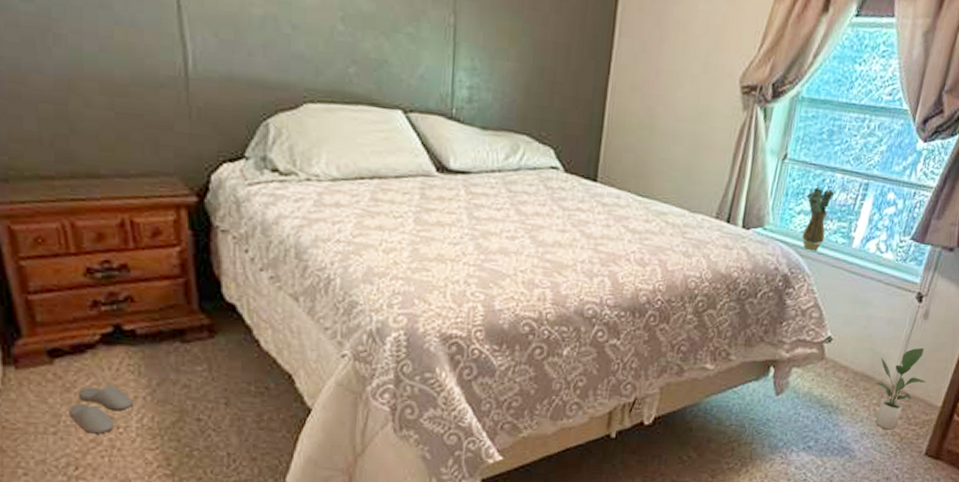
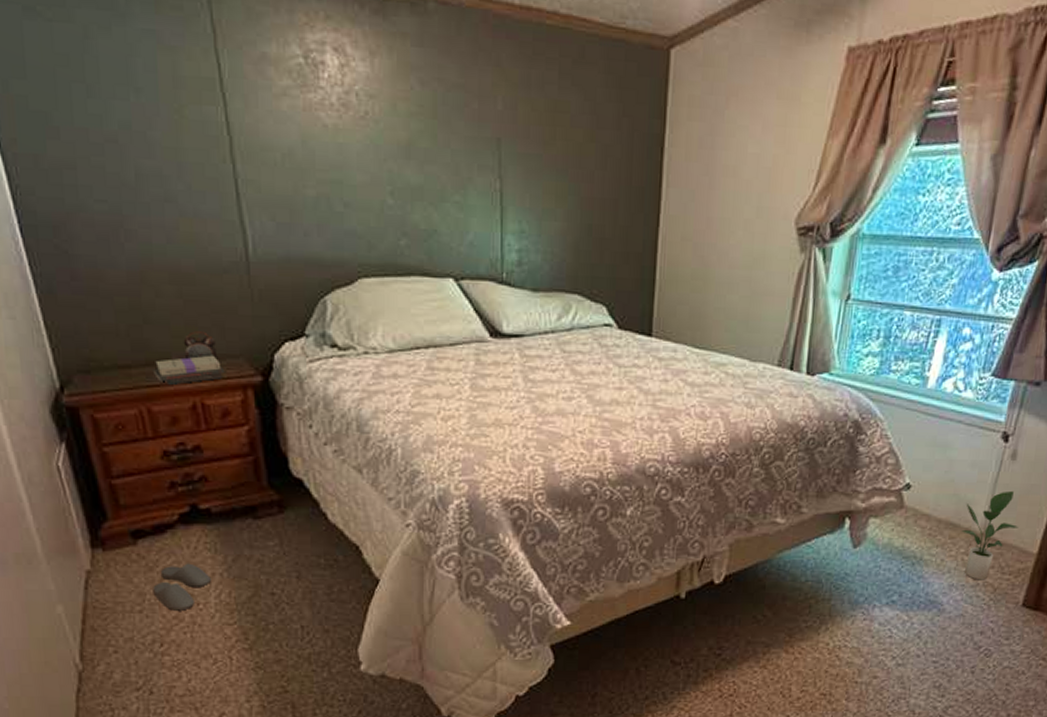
books: none [78,171,157,201] -> present [152,355,225,386]
alarm clock: none [113,145,150,175] -> present [183,331,218,359]
vase: present [801,185,834,250] -> none [871,324,903,393]

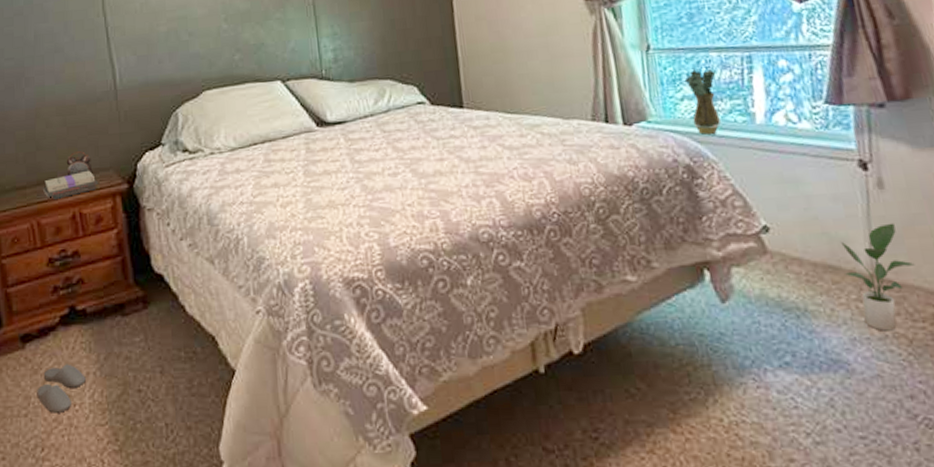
vase: none [871,324,903,393] -> present [684,68,721,135]

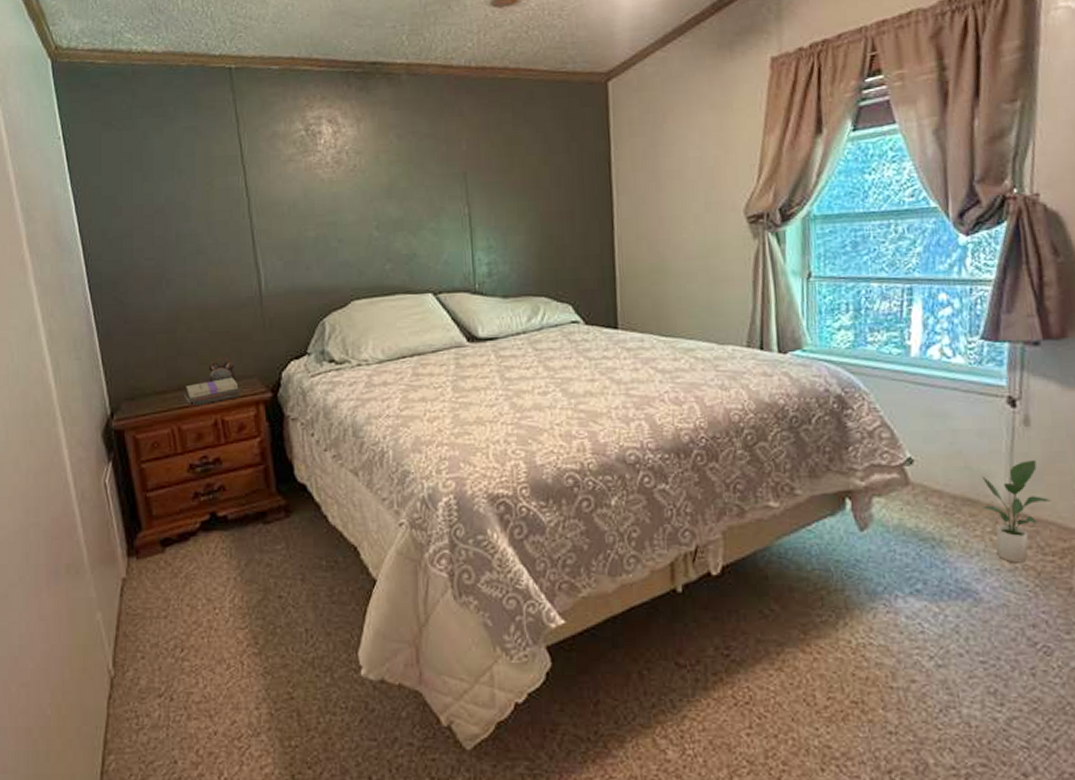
slippers: present [37,364,86,413] -> none [176,568,226,616]
vase: present [684,68,721,135] -> none [843,298,875,365]

